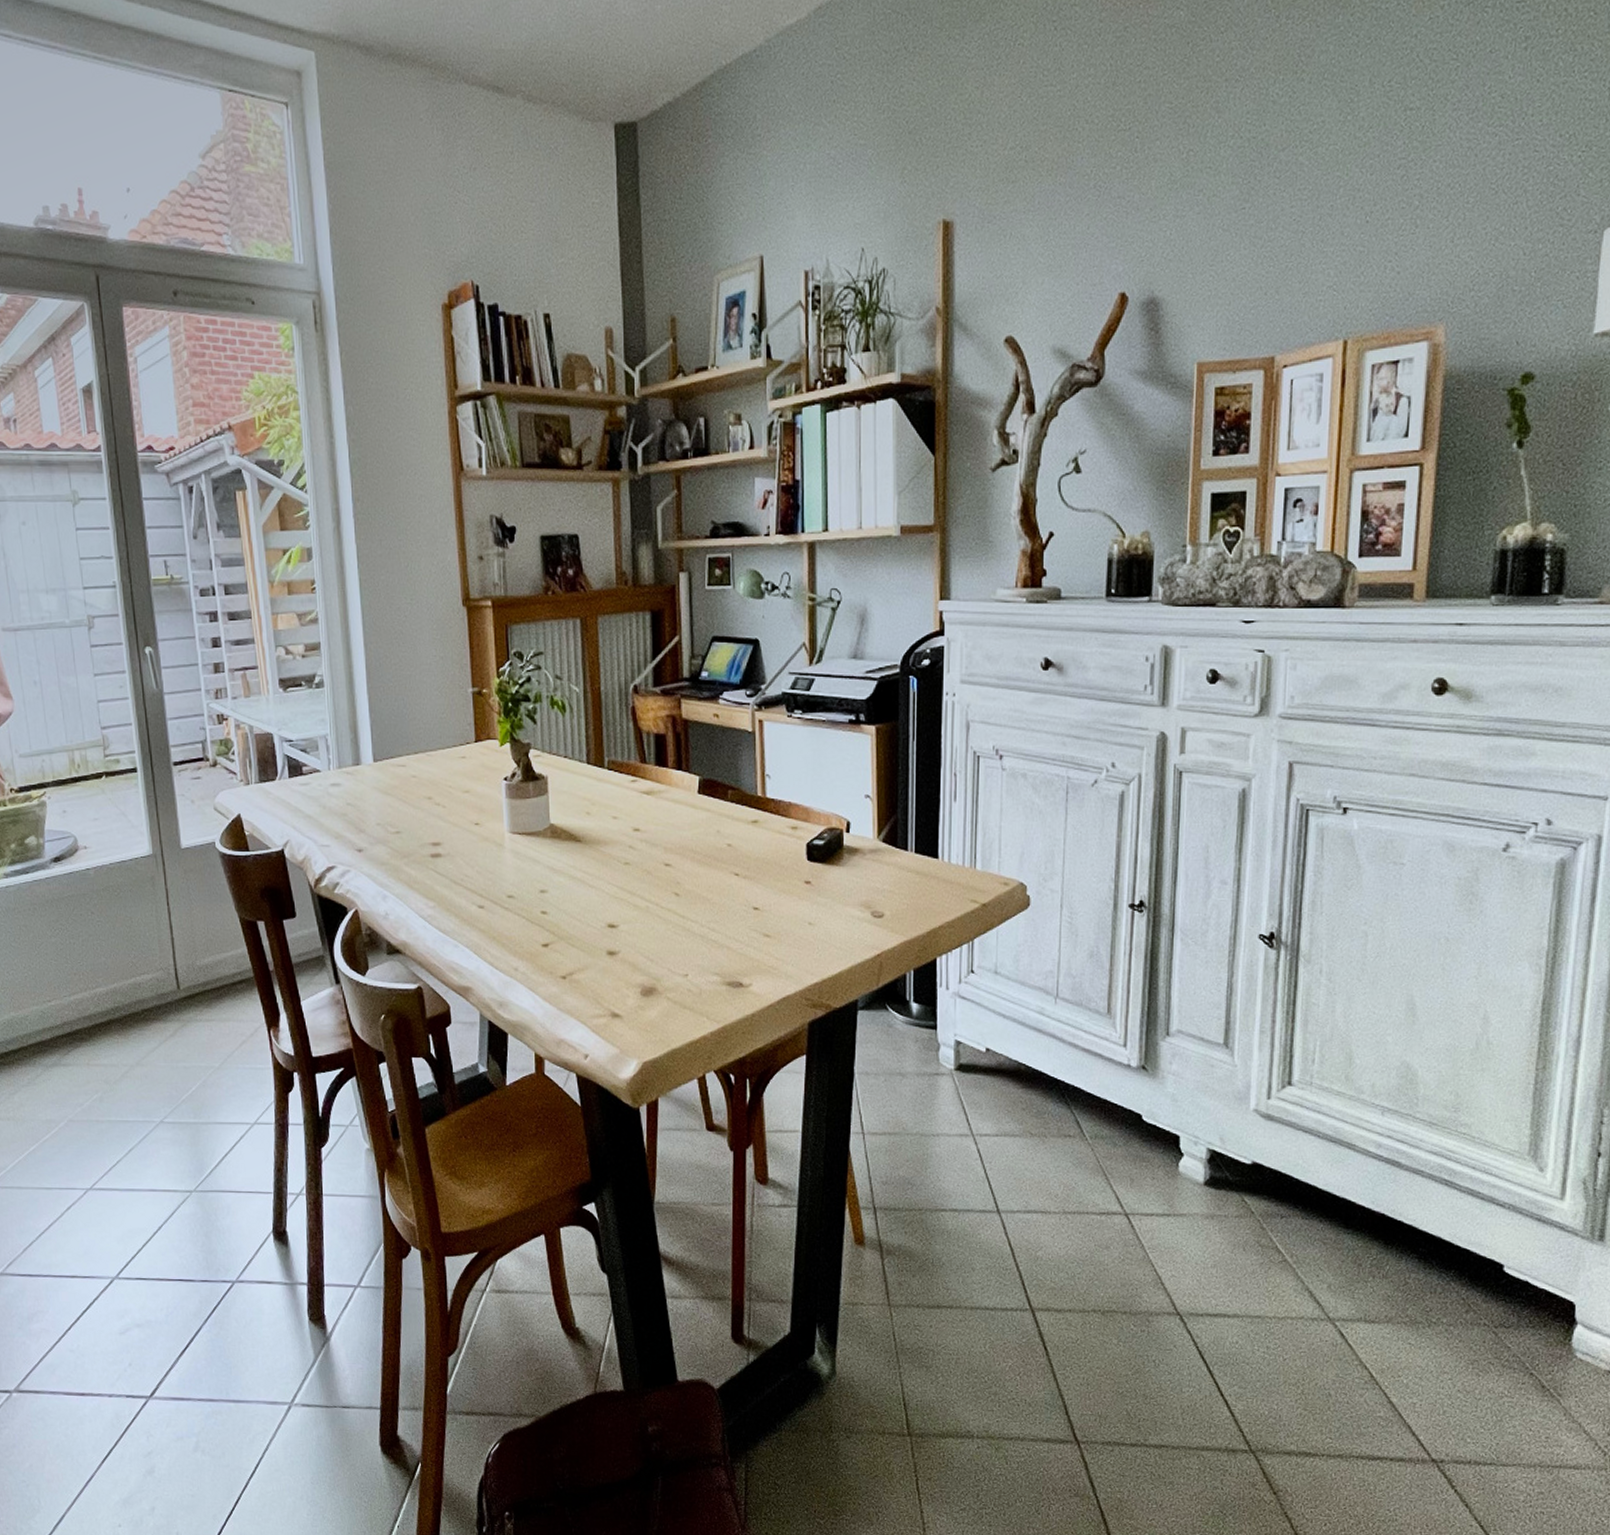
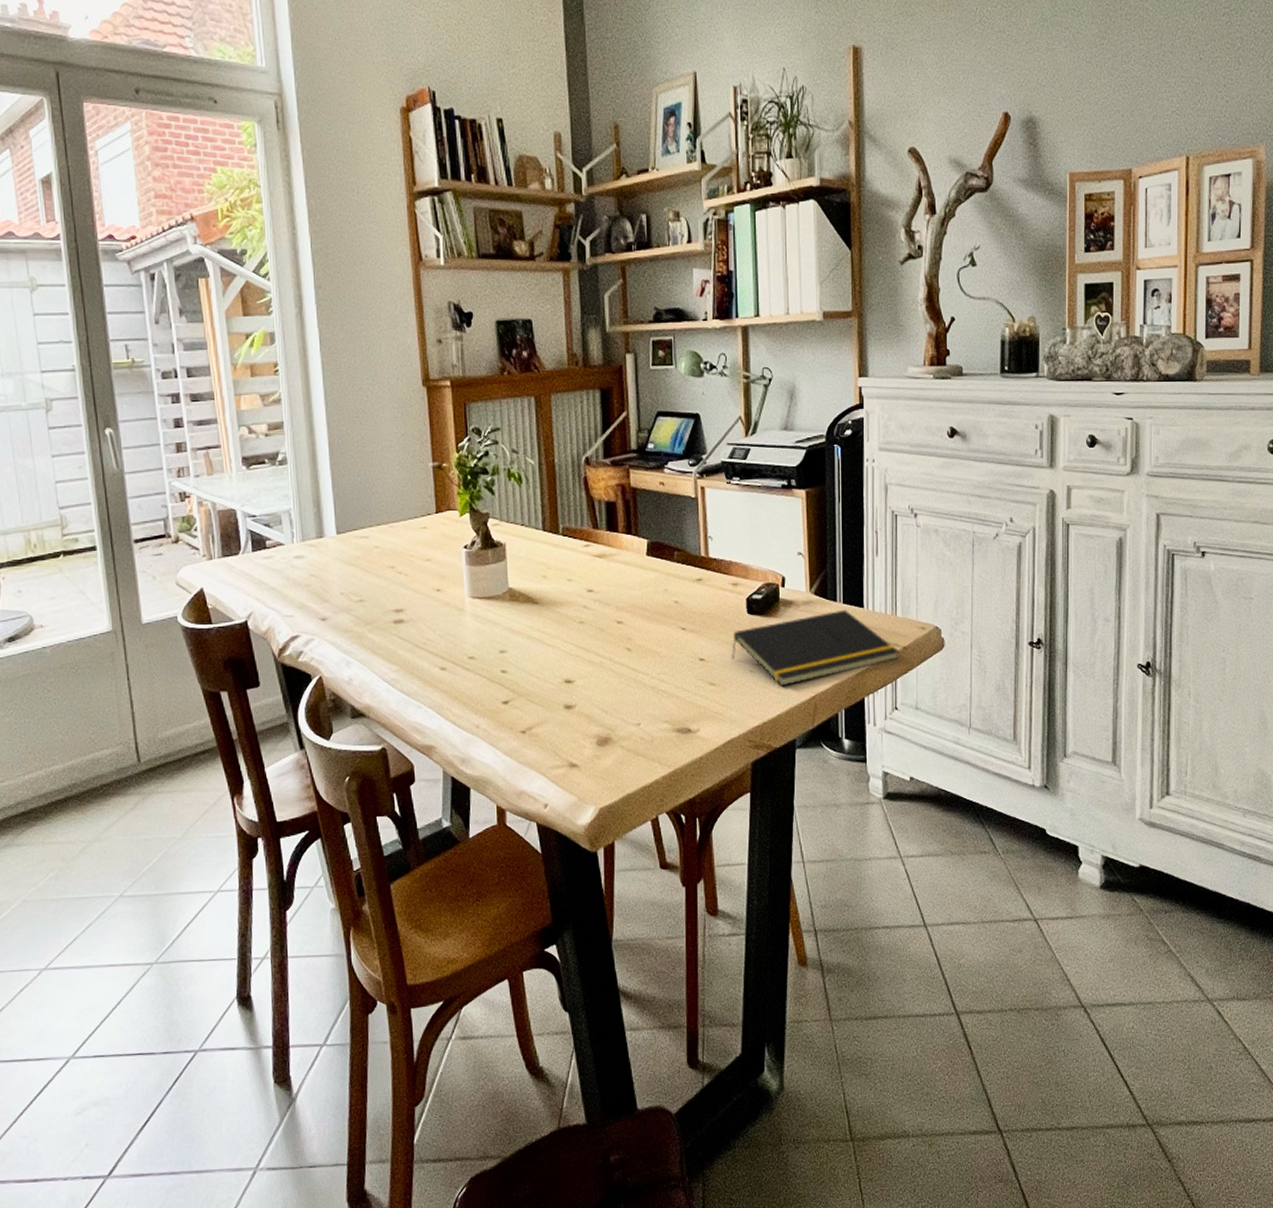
notepad: none [789,860,978,942] -> present [732,609,900,687]

